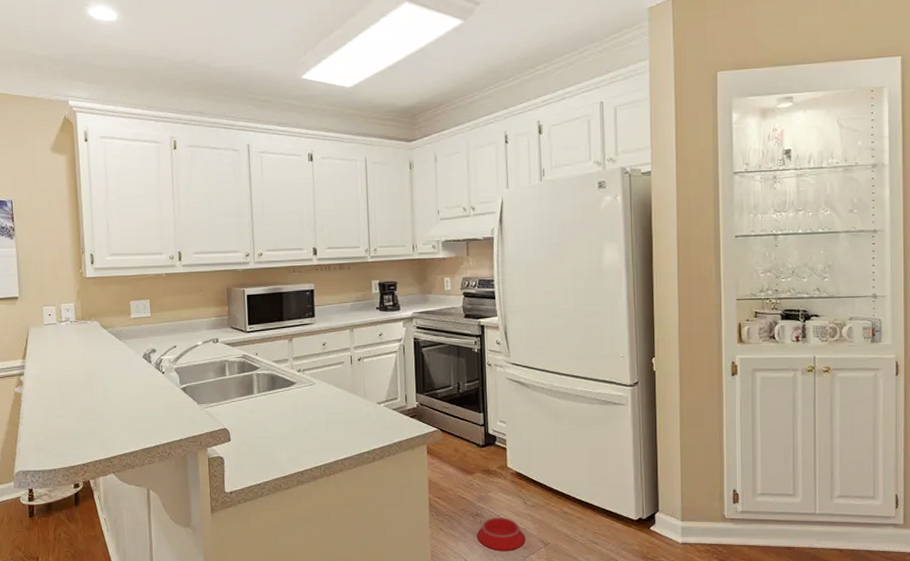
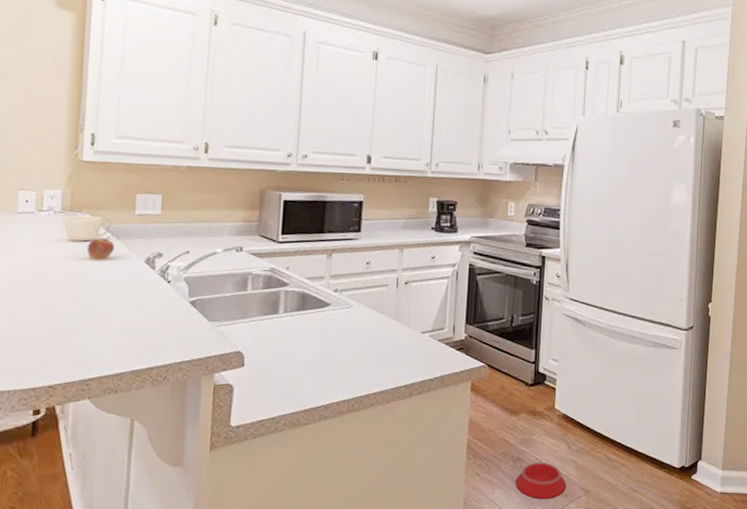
mug: none [78,323,113,345] -> present [63,215,110,242]
fruit: none [97,338,118,360] -> present [86,236,114,261]

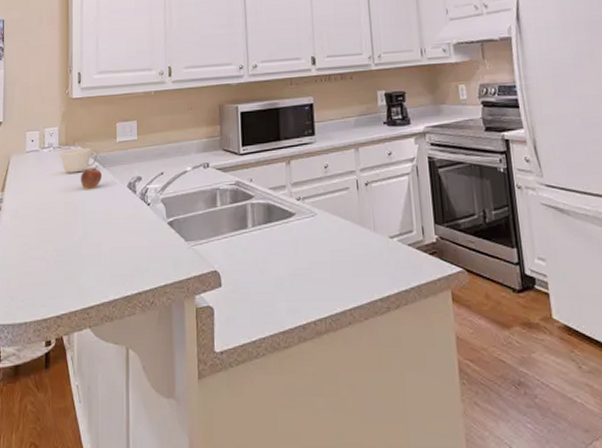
pet bowl: present [515,461,567,499] -> none [521,386,586,436]

